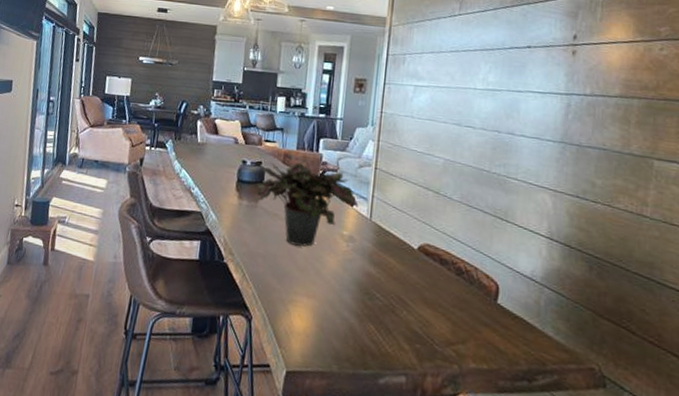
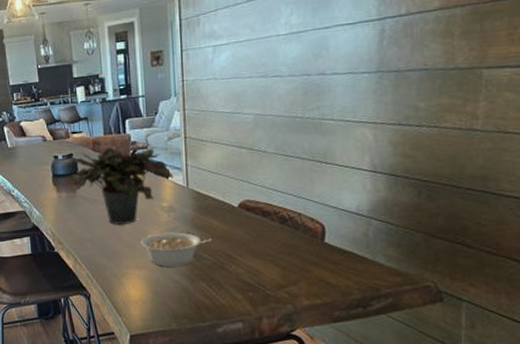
legume: none [314,262,387,303] -> present [140,232,211,267]

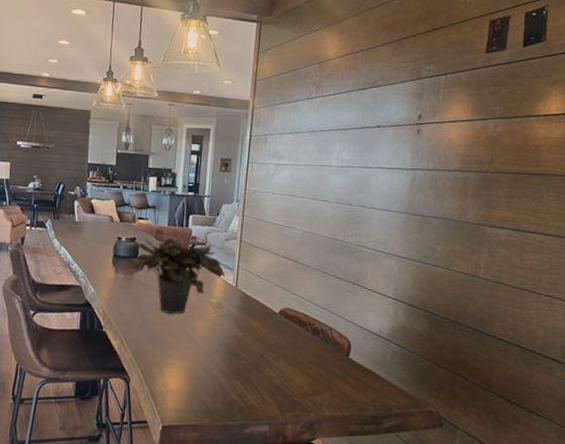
legume: present [140,232,211,267] -> none [186,327,251,363]

